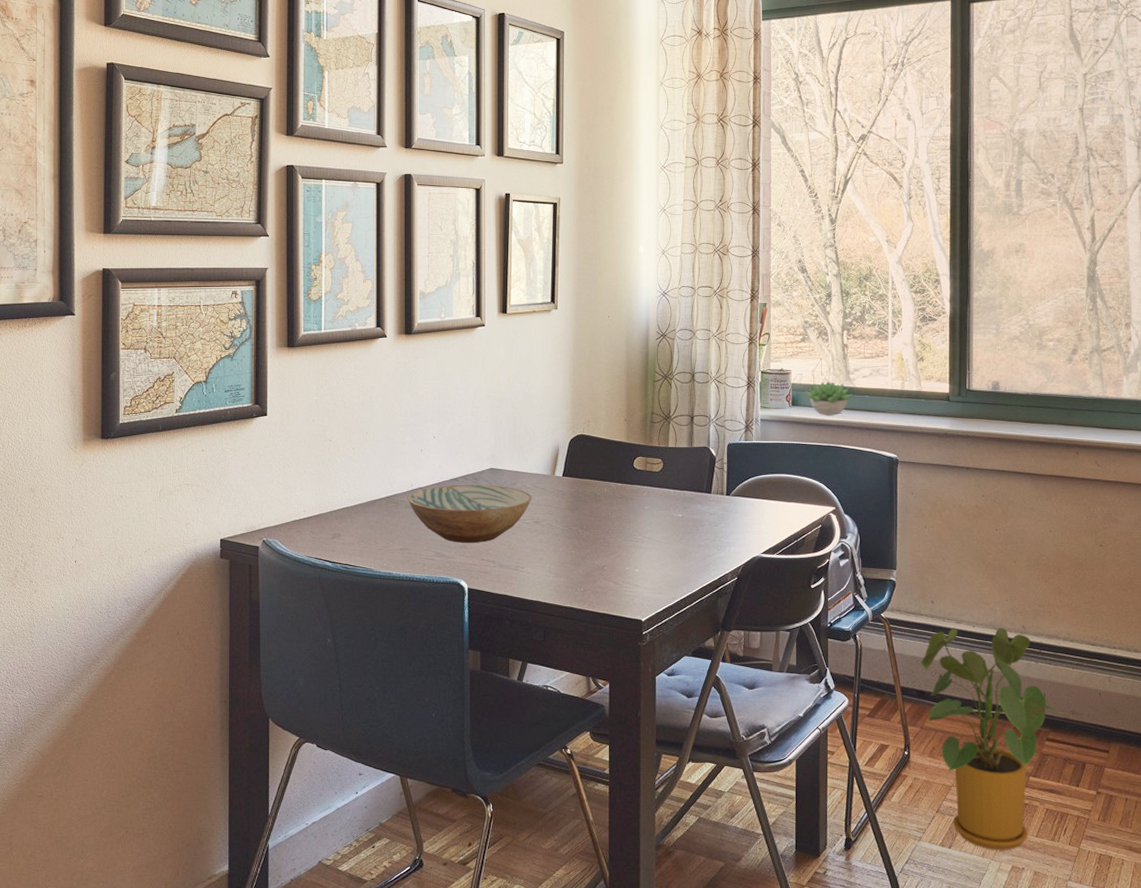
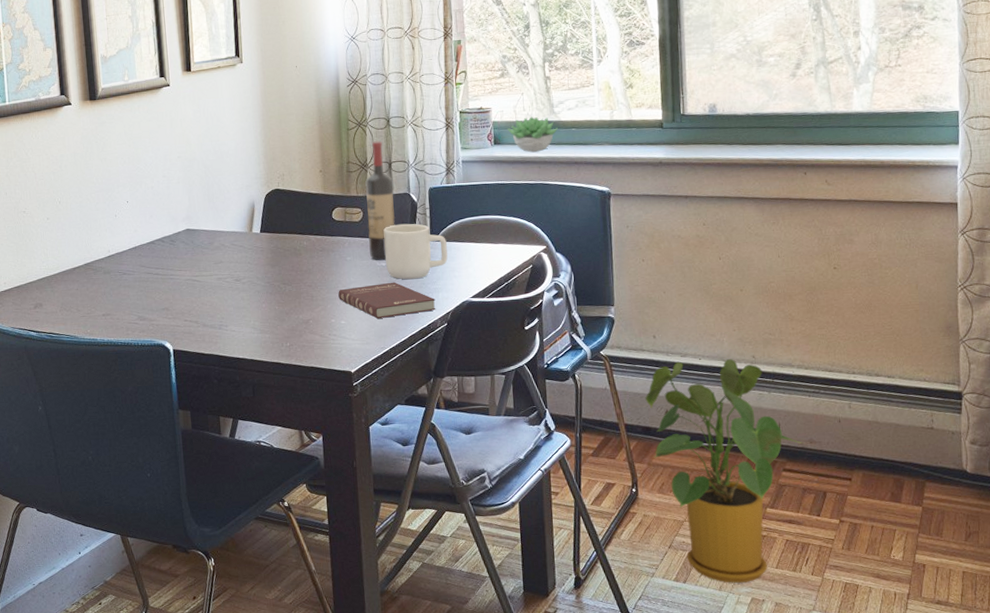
bowl: present [407,484,532,543] -> none [106,246,231,306]
book: none [634,533,728,569] -> present [338,282,436,319]
wine bottle: none [667,394,694,511] -> present [365,141,396,260]
mug: none [681,477,742,532] -> present [383,223,448,280]

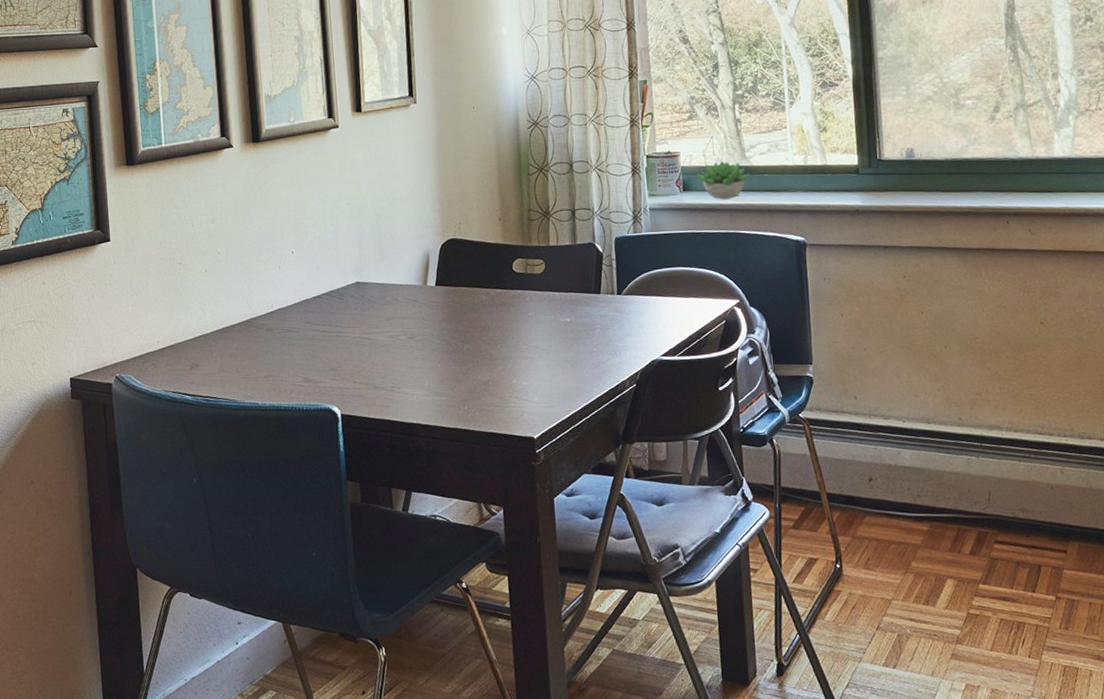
book: present [338,282,436,319] -> none [519,339,624,379]
wine bottle: present [365,141,396,260] -> none [547,187,580,315]
mug: present [383,223,448,280] -> none [567,275,636,337]
house plant: present [645,359,802,583] -> none [847,421,1014,668]

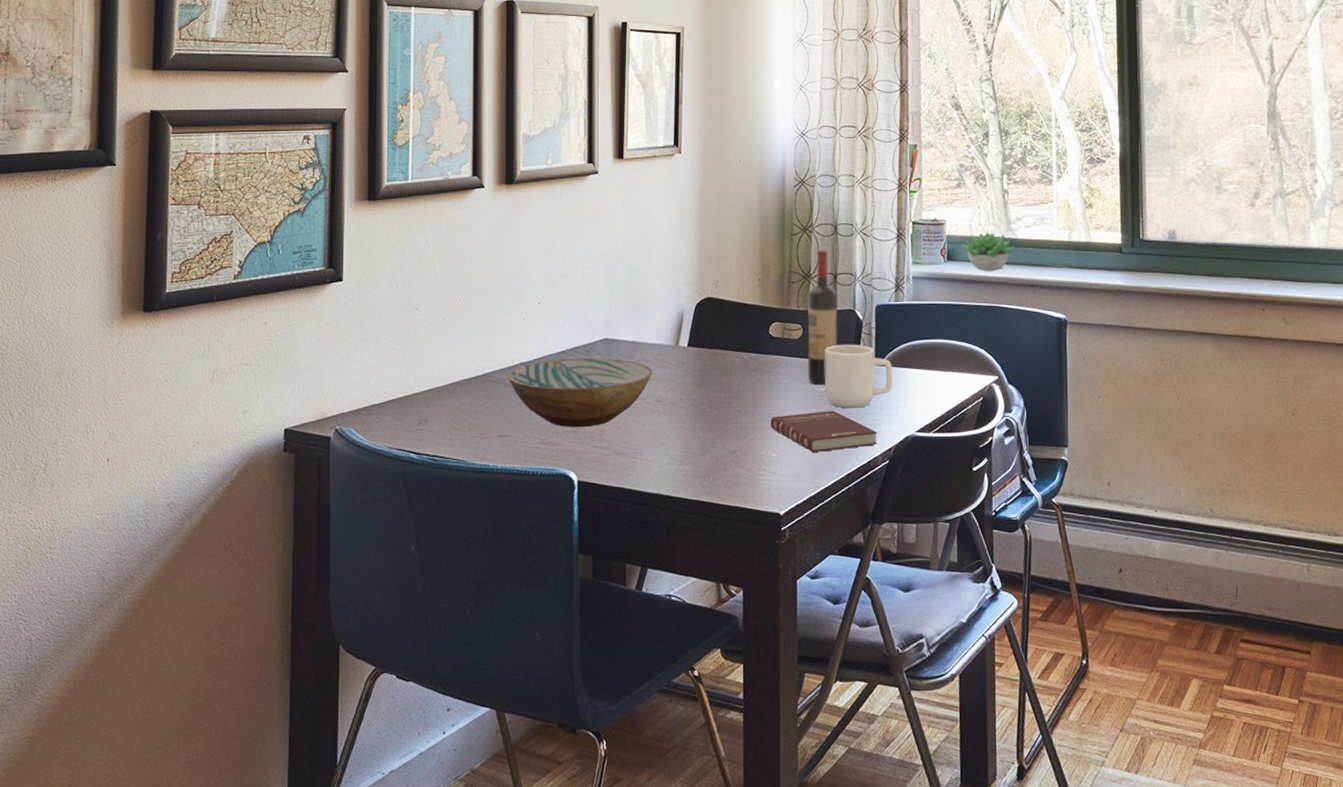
bowl: none [268,300,404,366] -> present [507,357,653,427]
book: none [519,339,624,379] -> present [770,410,878,452]
wine bottle: none [547,187,580,315] -> present [807,249,839,384]
mug: none [567,275,636,337] -> present [824,344,893,408]

